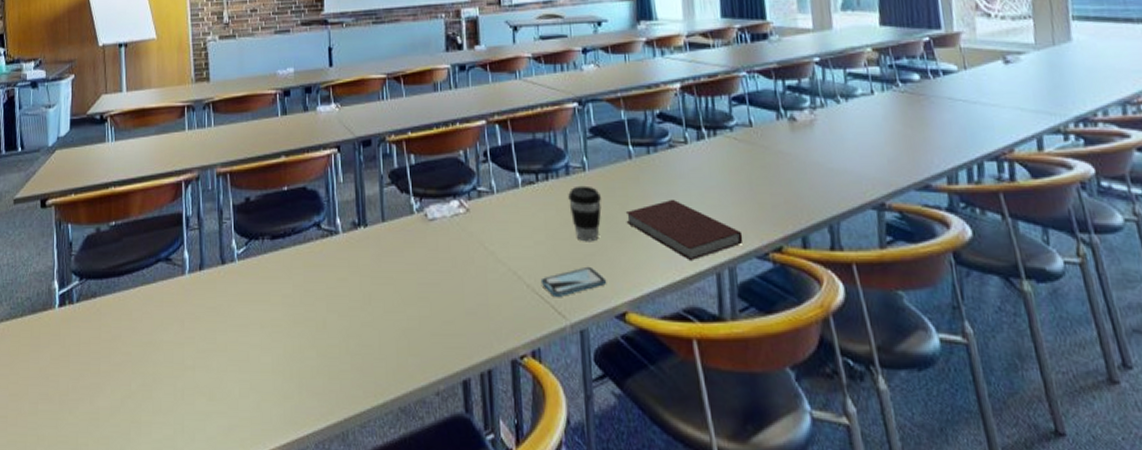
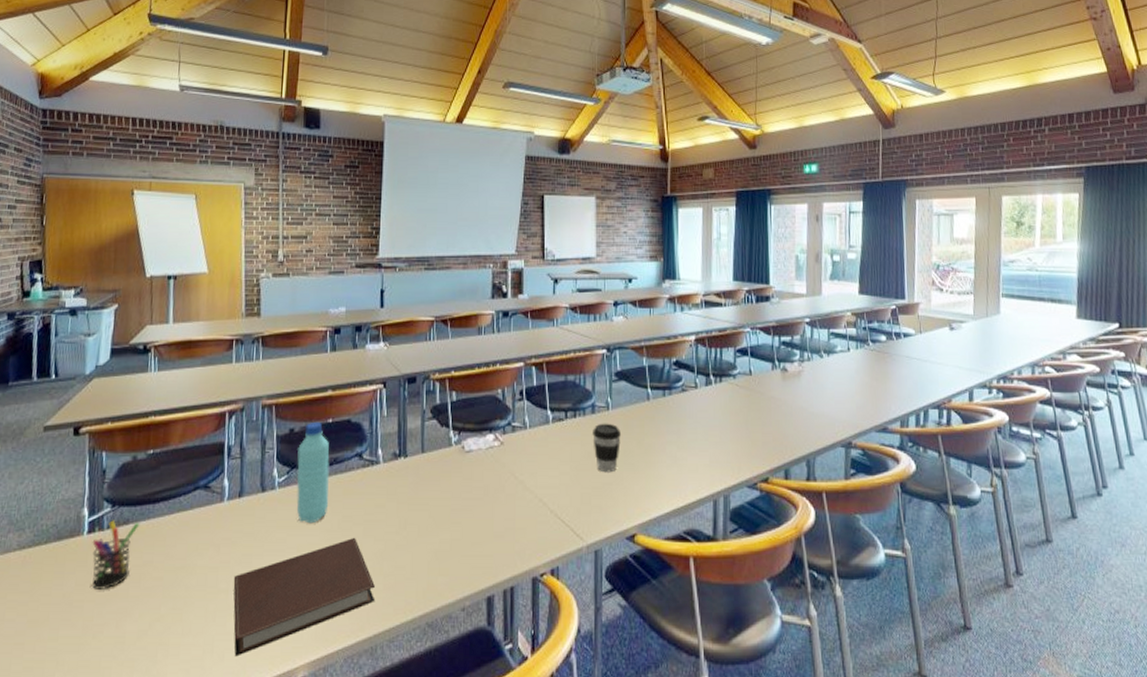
pen holder: none [63,293,107,364] -> present [92,520,140,589]
notebook: none [199,312,344,438] -> present [233,537,376,657]
water bottle: none [255,189,290,298] -> present [296,421,330,524]
smartphone: present [540,266,606,297] -> none [563,494,620,521]
notebook: present [625,199,743,260] -> none [641,436,737,489]

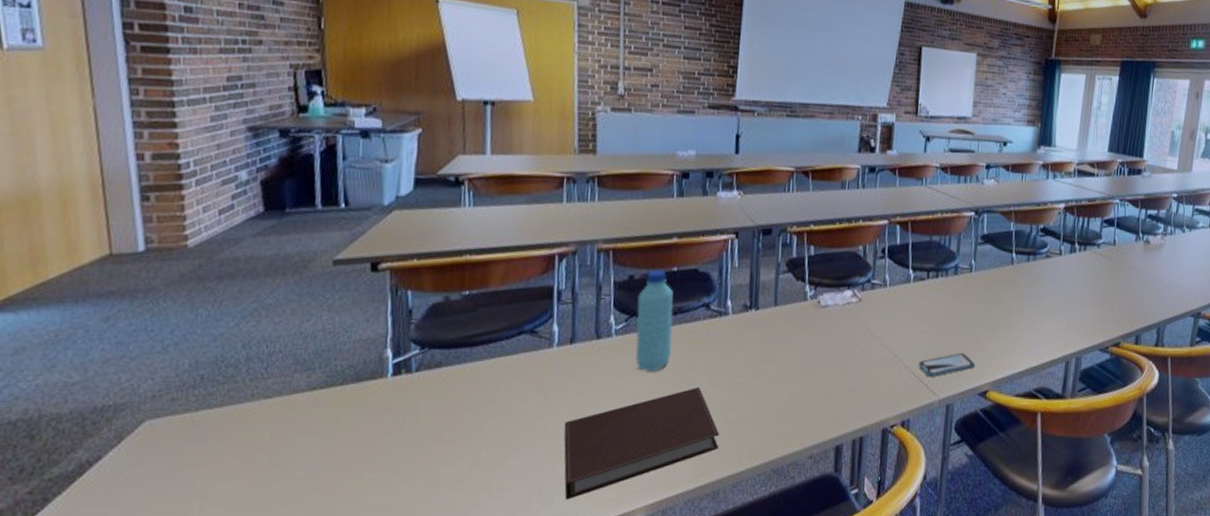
pen holder: present [92,520,140,589] -> none [398,362,455,433]
smartphone: none [563,494,620,521] -> present [918,352,975,377]
coffee cup: present [593,423,622,473] -> none [953,284,983,333]

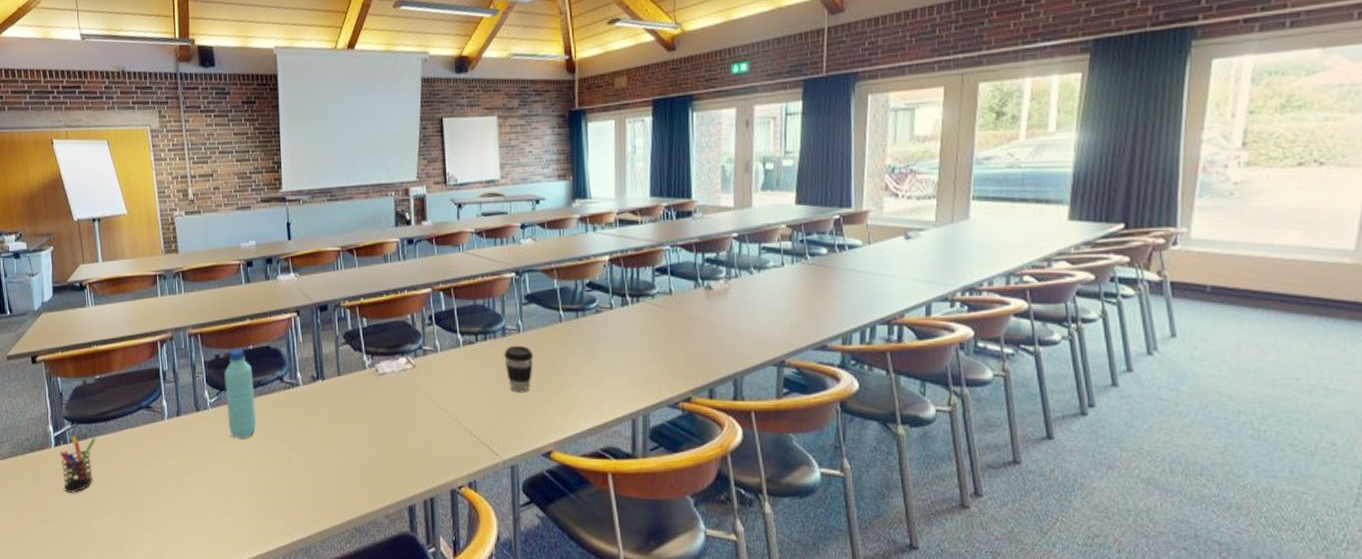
pen holder: none [398,362,455,433] -> present [59,435,97,493]
notebook: present [563,386,719,500] -> none [180,451,306,551]
smartphone: present [918,352,975,377] -> none [477,413,535,438]
coffee cup: none [953,284,983,333] -> present [504,345,534,393]

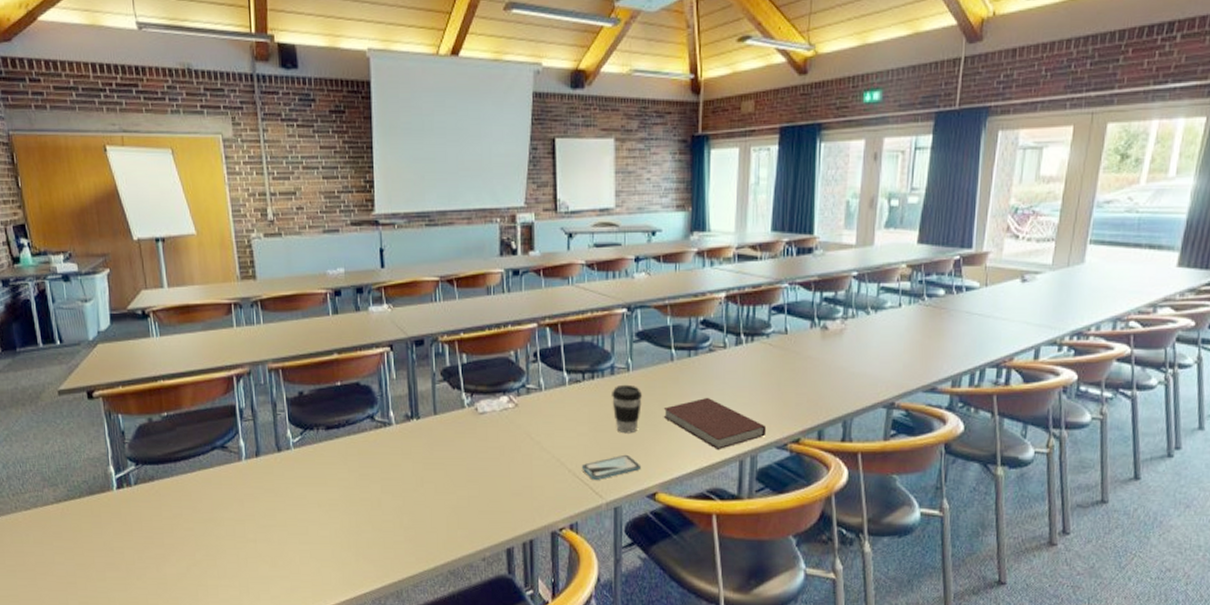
pen holder: present [59,435,97,493] -> none [122,477,165,538]
water bottle: present [224,348,257,439] -> none [309,384,345,481]
smartphone: none [477,413,535,438] -> present [581,454,640,480]
notebook: none [554,357,657,408] -> present [663,397,767,449]

